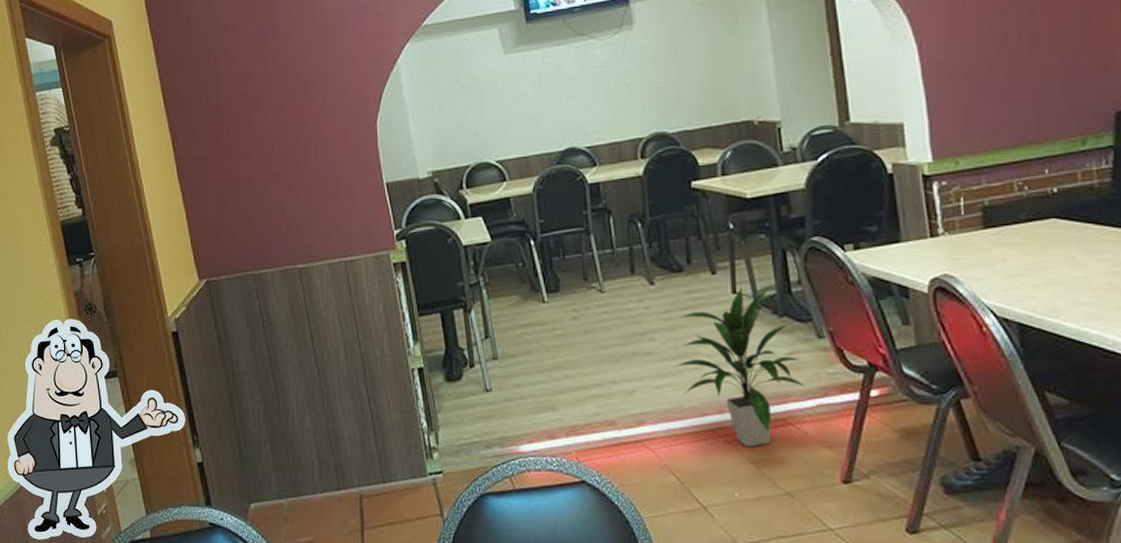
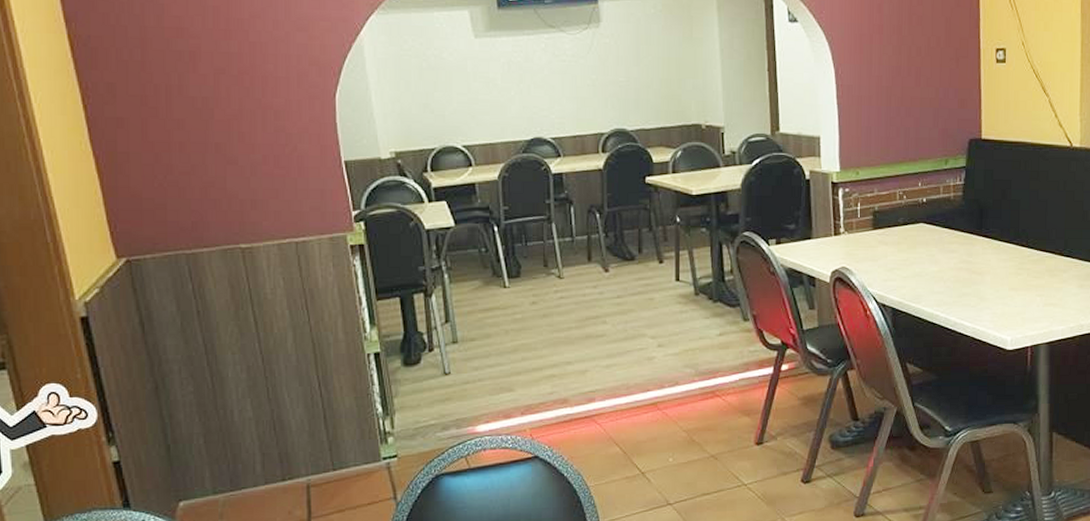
indoor plant: present [673,285,807,447] -> none [622,274,733,418]

